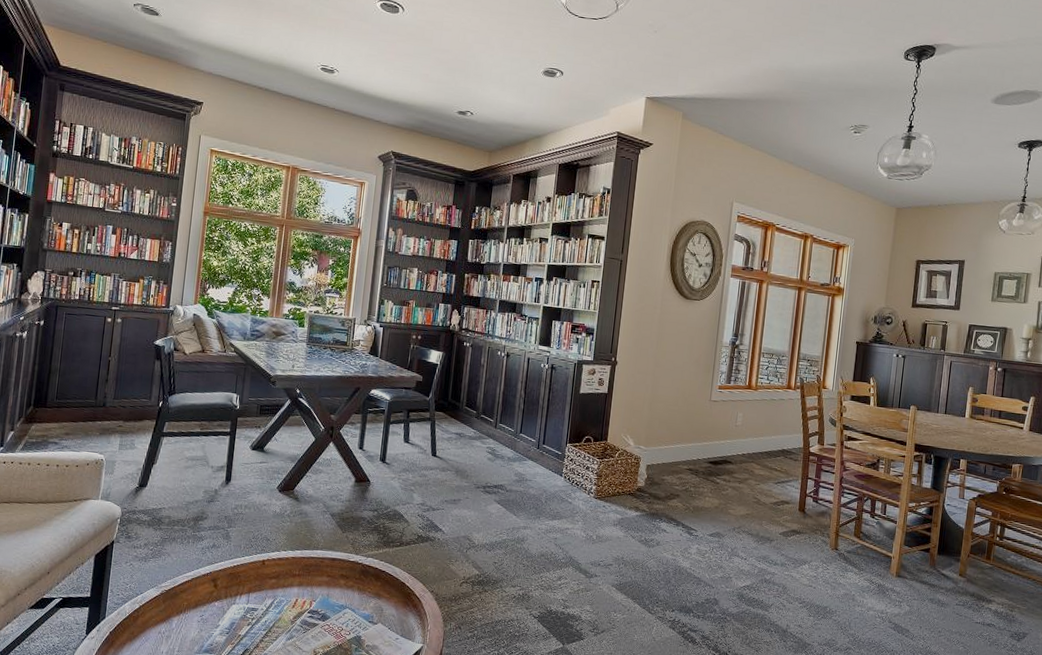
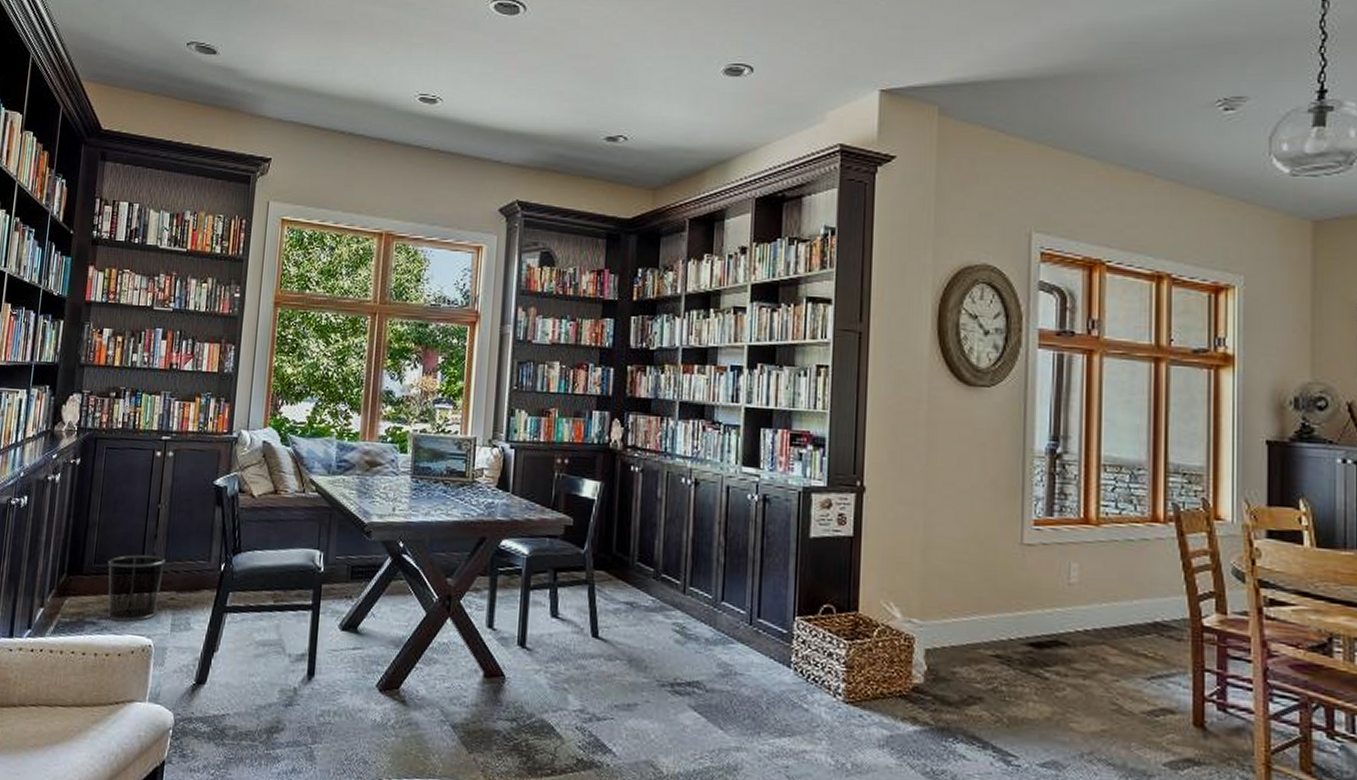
waste bin: none [66,393,115,443] -> present [106,554,166,622]

